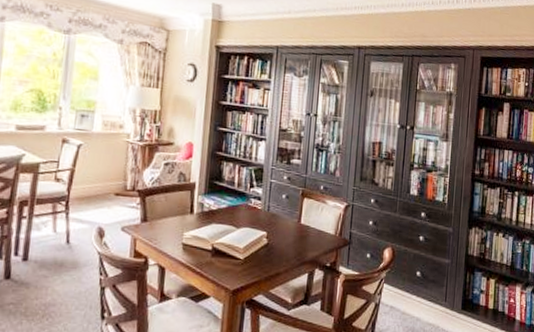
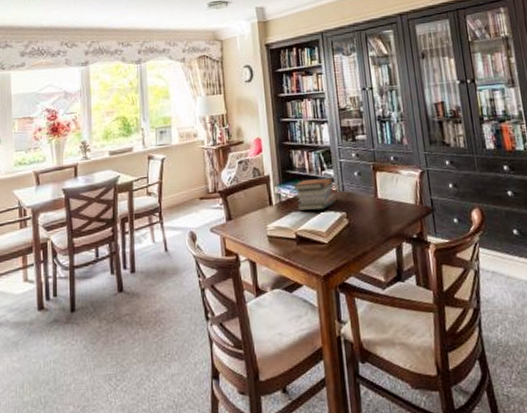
book stack: none [216,193,262,226] -> present [292,178,337,211]

